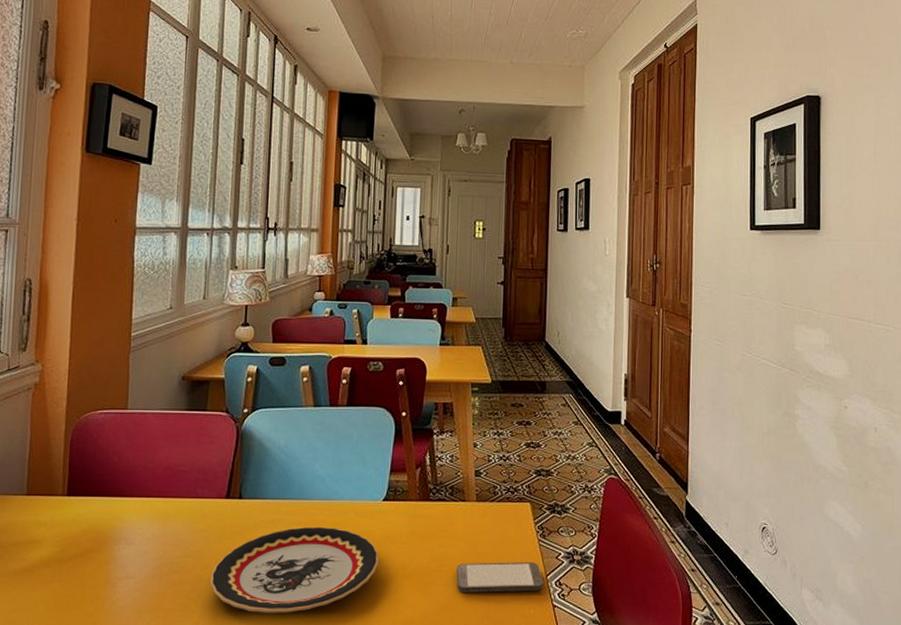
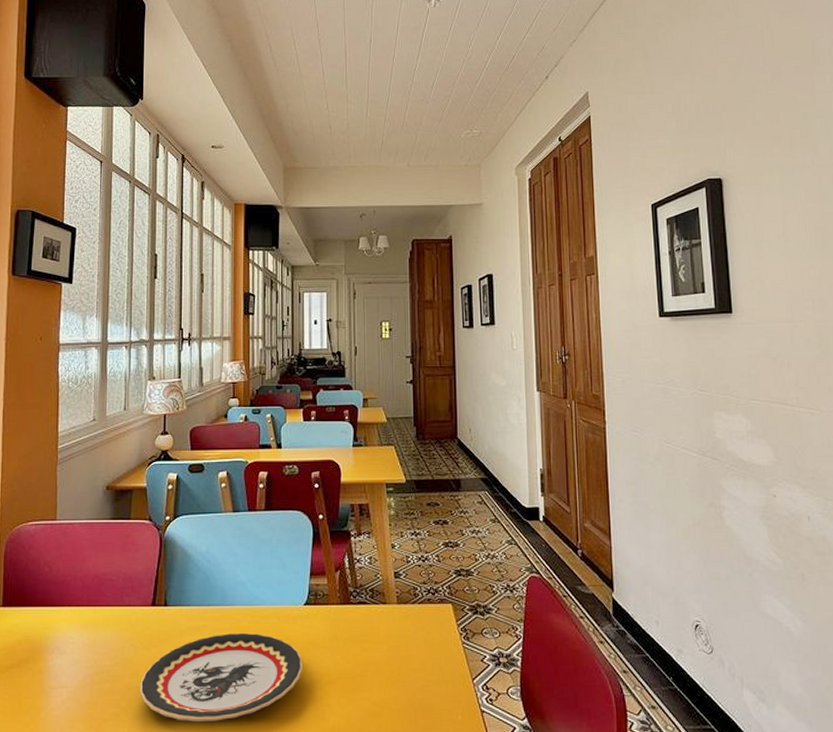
smartphone: present [456,562,543,593] -> none [381,666,470,698]

